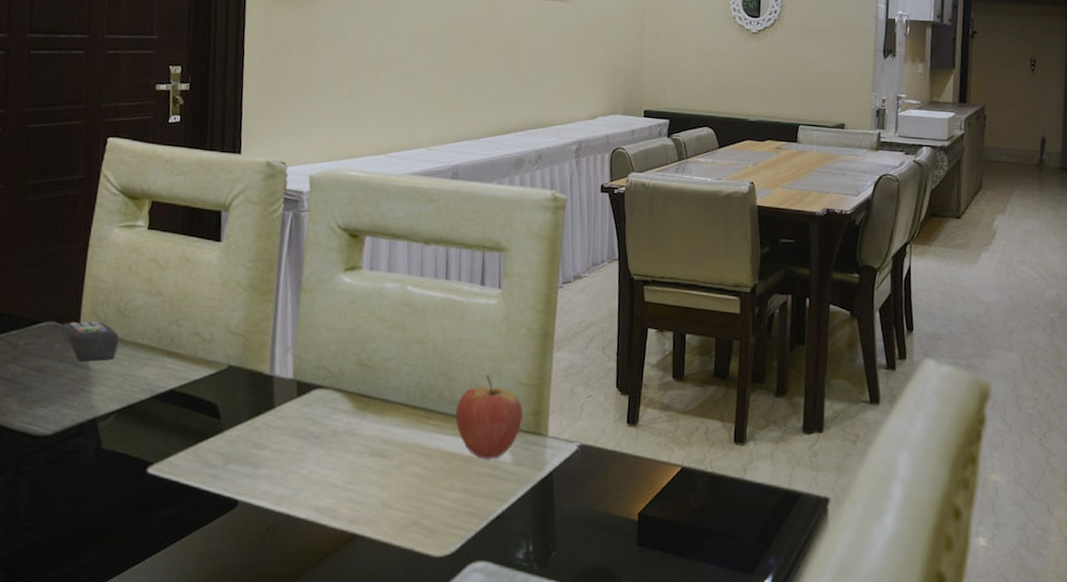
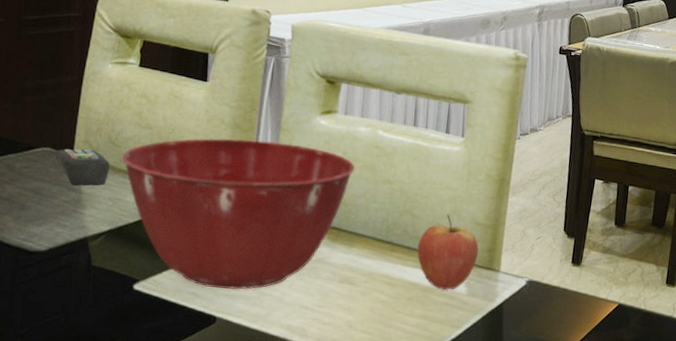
mixing bowl: none [131,302,384,469] -> present [121,138,355,290]

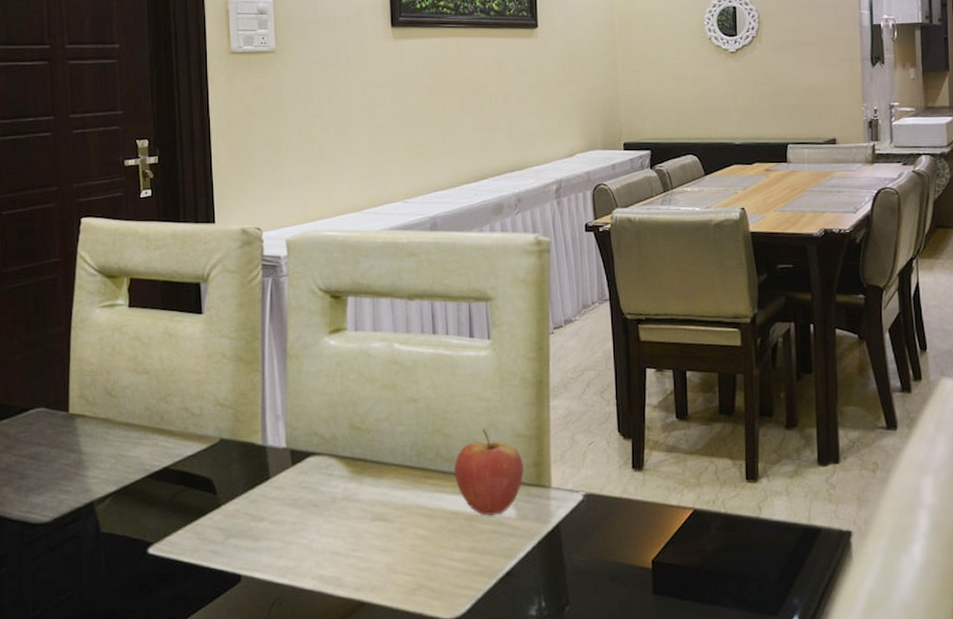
remote control: present [55,148,110,186] -> none [50,404,108,446]
mixing bowl: present [121,138,355,290] -> none [120,371,374,543]

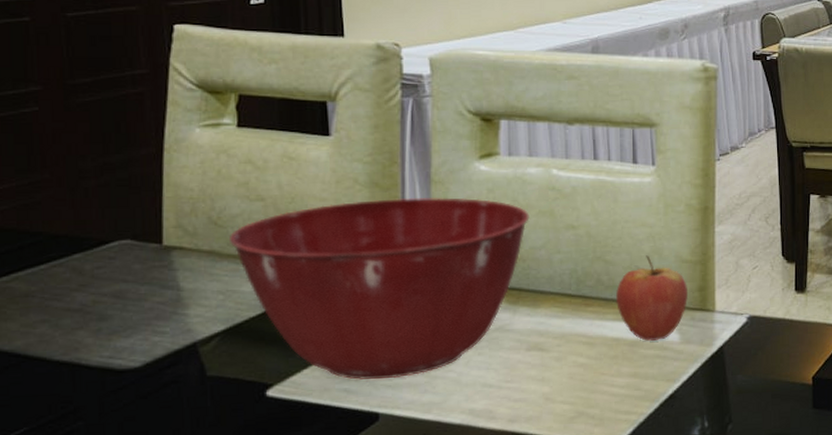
mixing bowl: none [120,371,374,543] -> present [228,198,530,380]

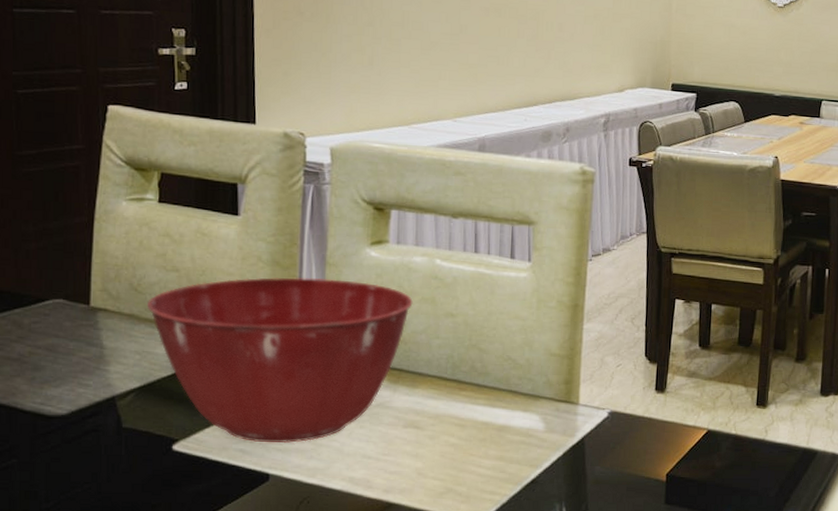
fruit: present [616,255,688,341] -> none [488,346,554,427]

